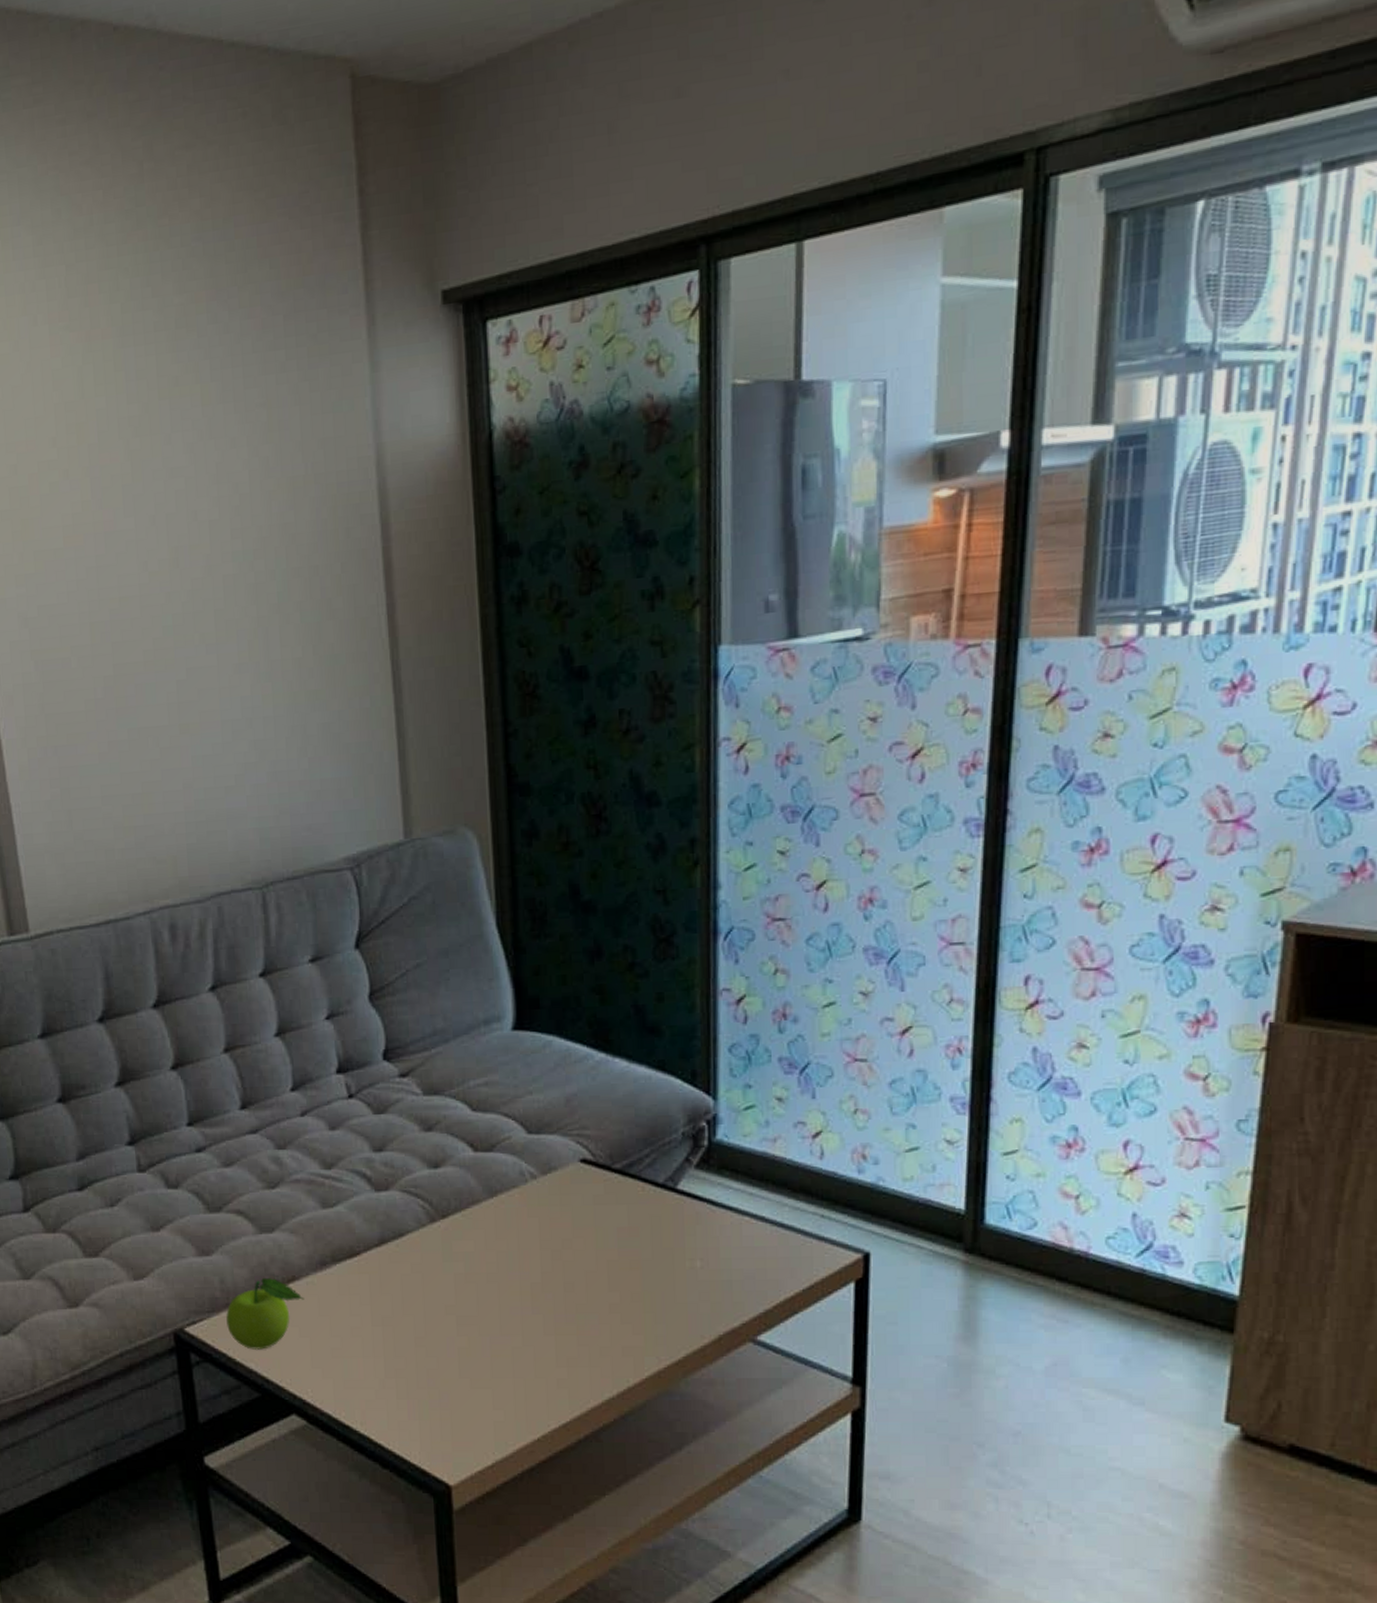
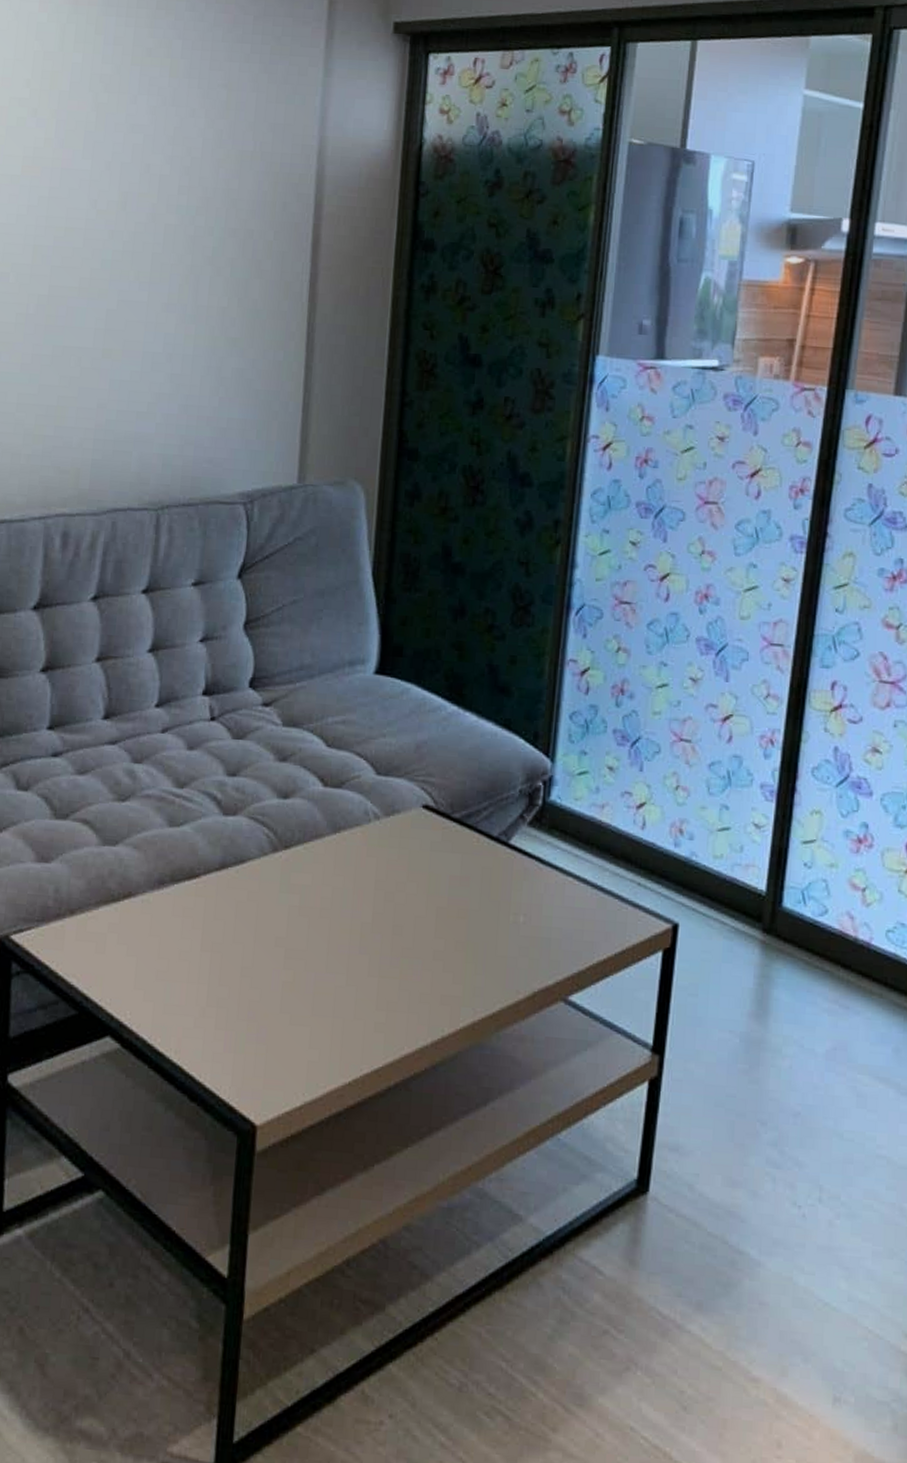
fruit: present [226,1277,305,1350] -> none [54,890,138,965]

